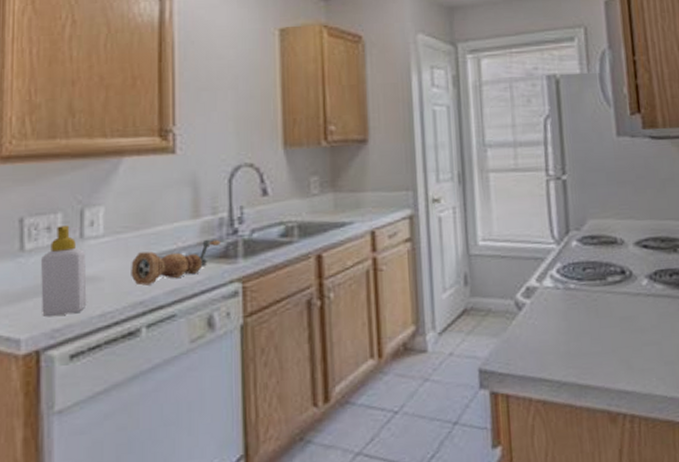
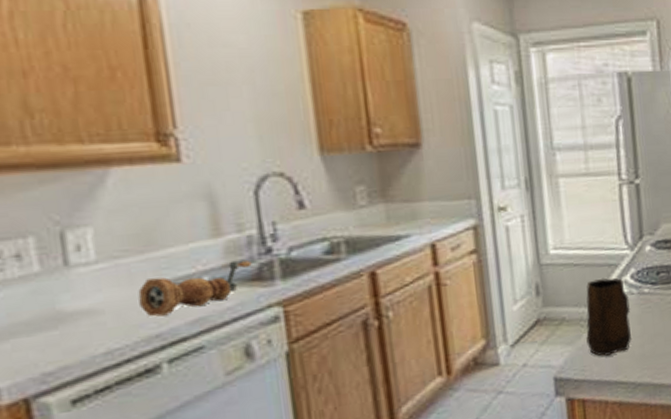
soap bottle: present [41,225,87,318] -> none [13,251,85,361]
mug: none [511,271,557,351] -> present [586,278,631,357]

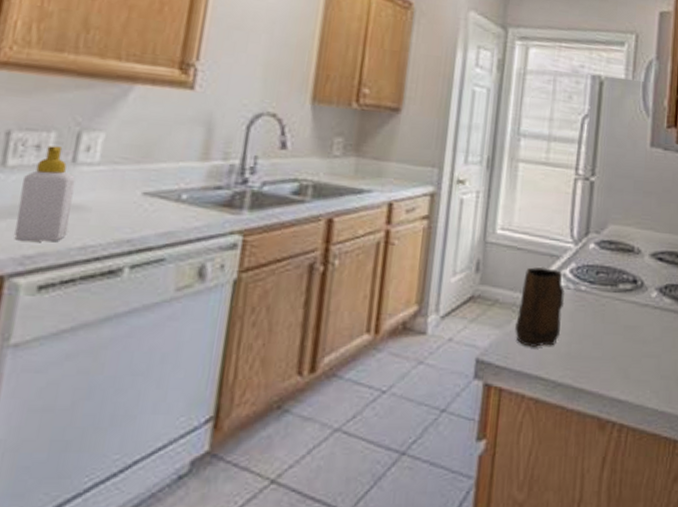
soap bottle: none [13,251,85,361] -> present [14,145,76,242]
pepper mill: present [138,260,252,318] -> none [122,185,227,224]

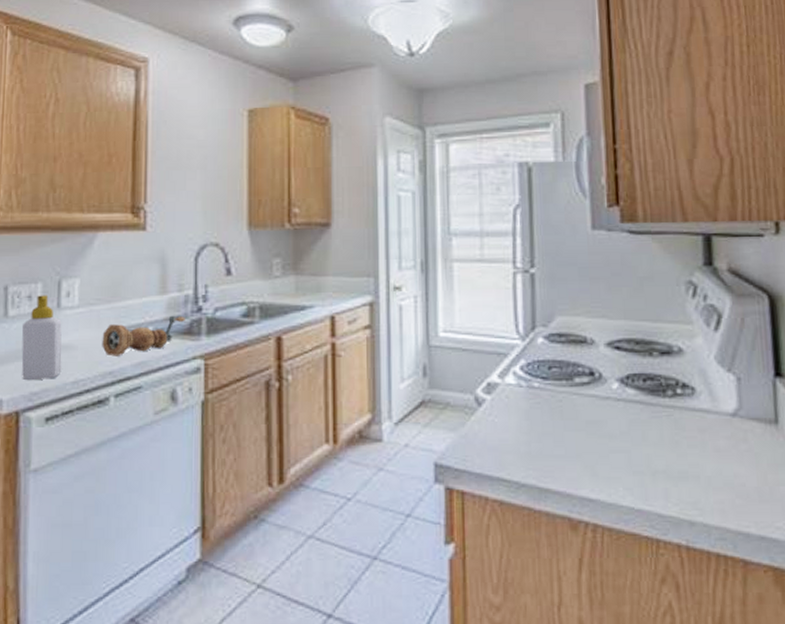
pepper mill: none [122,185,227,224] -> present [102,315,185,357]
mug: present [515,266,565,347] -> none [470,366,518,448]

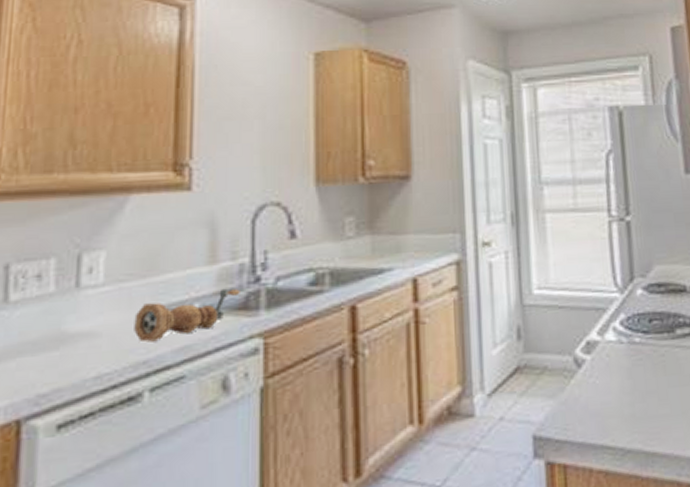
soap bottle: present [21,295,62,381] -> none [26,272,82,381]

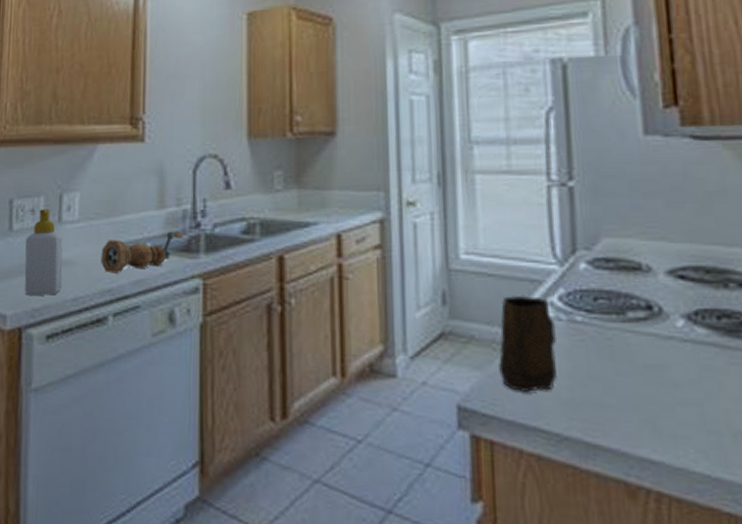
soap bottle: none [26,272,82,381] -> present [24,209,63,297]
mug: none [570,323,620,414] -> present [499,295,557,392]

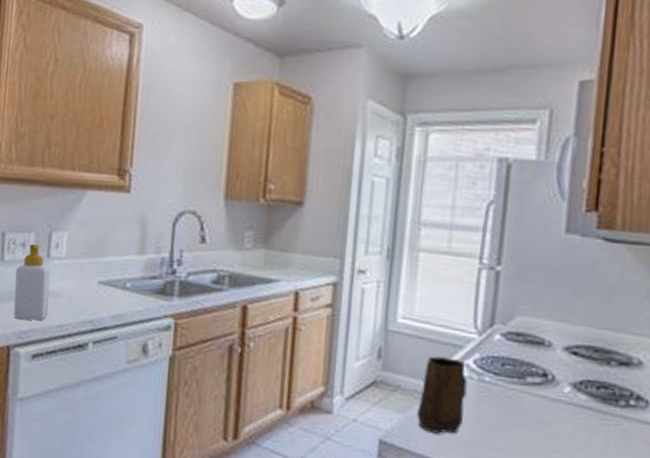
pepper mill: present [101,231,184,274] -> none [84,275,160,308]

